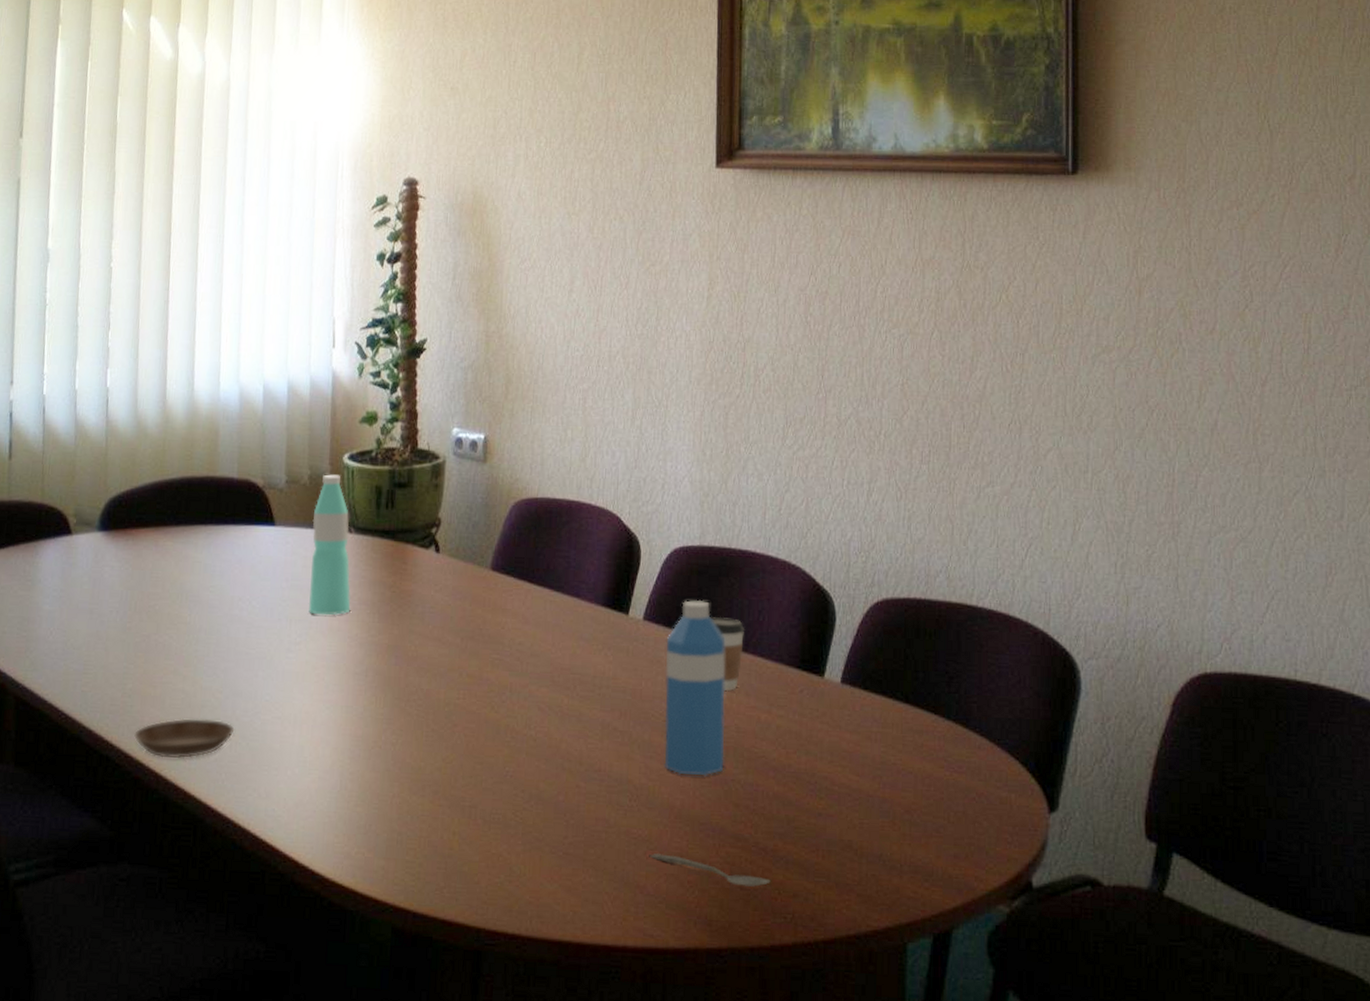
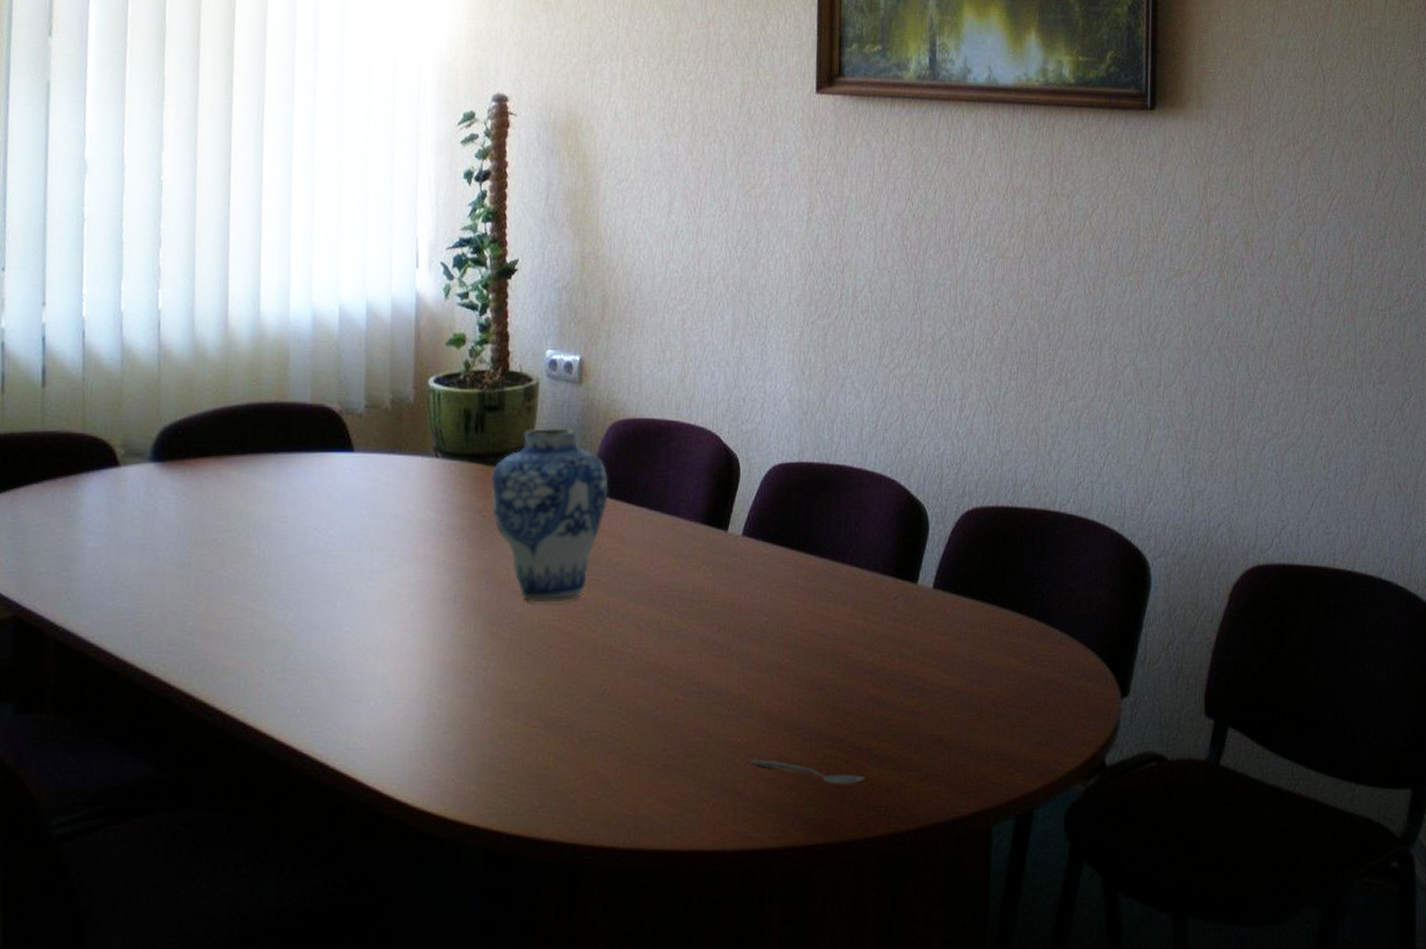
saucer: present [134,718,235,759] -> none [196,654,311,697]
water bottle: present [308,474,351,616] -> none [391,398,438,542]
vase: none [399,506,511,681] -> present [490,428,608,603]
water bottle: present [664,600,726,776] -> none [762,515,823,683]
coffee cup: present [711,616,745,691] -> none [809,529,843,600]

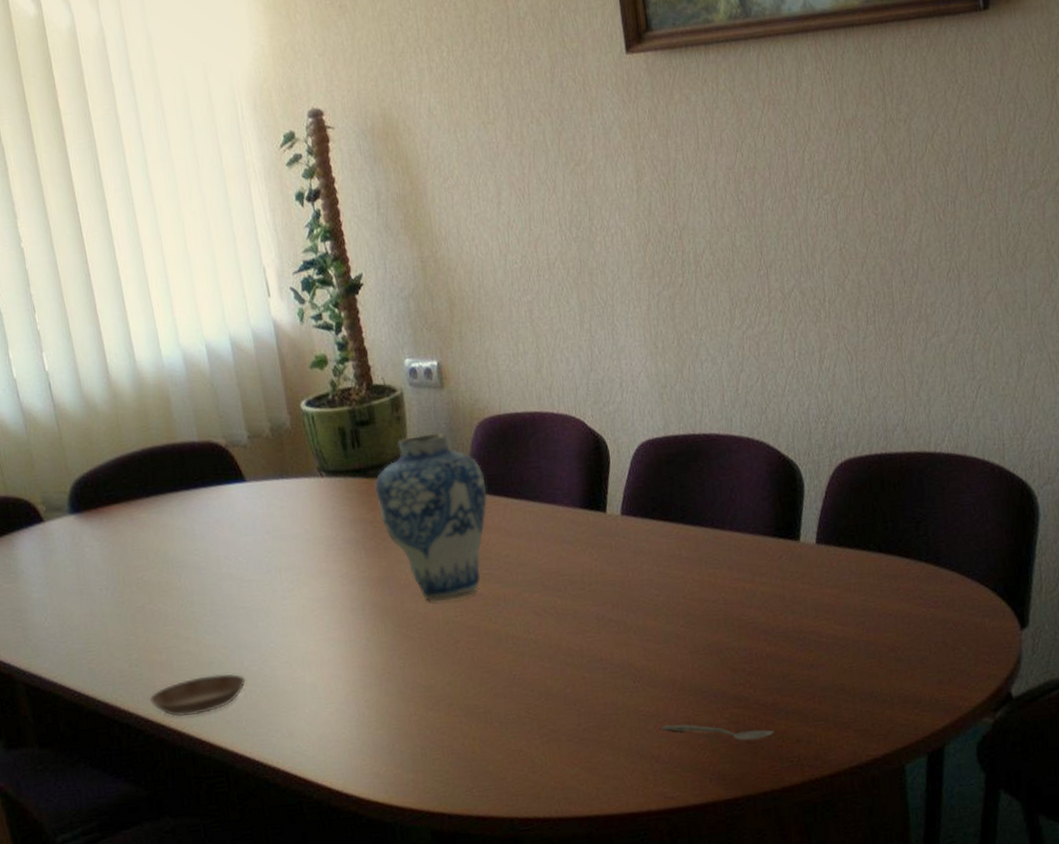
saucer: none [196,654,311,697] -> present [149,673,247,717]

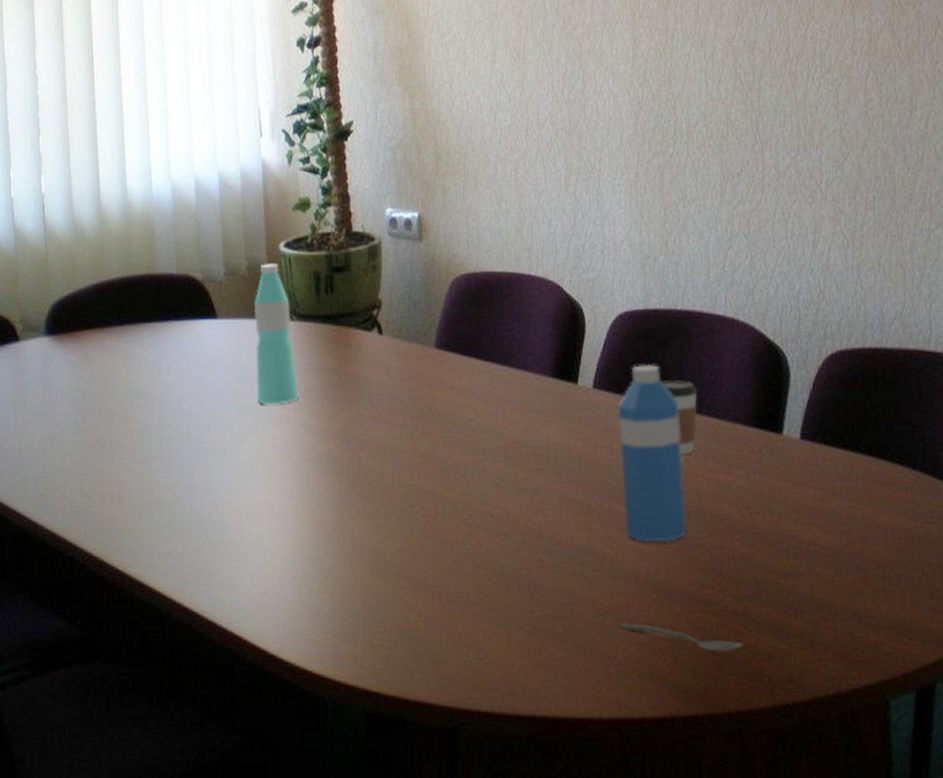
saucer: present [149,673,247,717] -> none [96,515,194,556]
water bottle: none [281,422,337,560] -> present [254,263,299,405]
vase: present [374,433,488,602] -> none [343,285,456,462]
water bottle: none [645,488,717,652] -> present [618,365,687,542]
coffee cup: none [685,500,720,568] -> present [662,379,698,454]

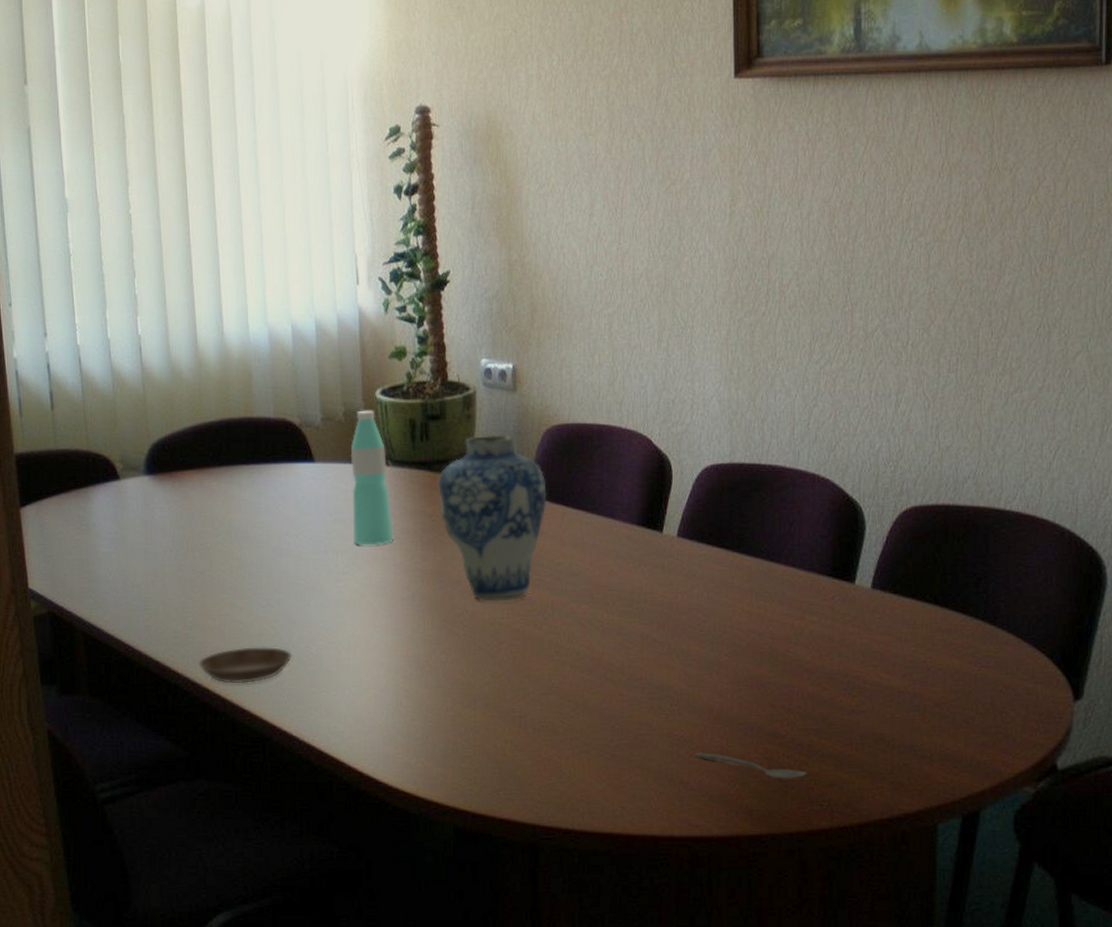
saucer: none [96,515,194,556] -> present [198,647,293,684]
vase: none [343,285,456,462] -> present [437,435,547,602]
water bottle: present [618,365,687,542] -> none [700,516,760,680]
coffee cup: present [662,379,698,454] -> none [743,530,777,600]

